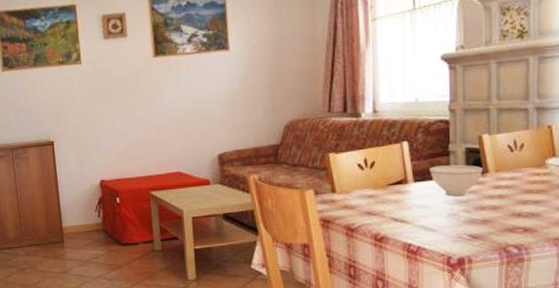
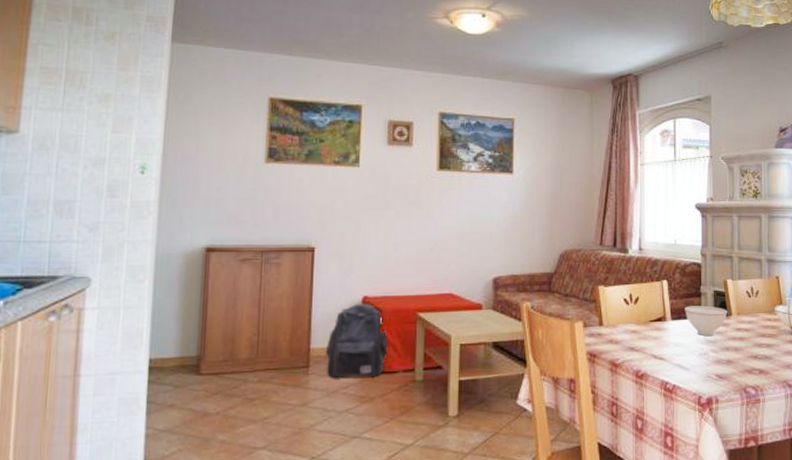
backpack: none [75,186,128,250] -> present [325,303,388,378]

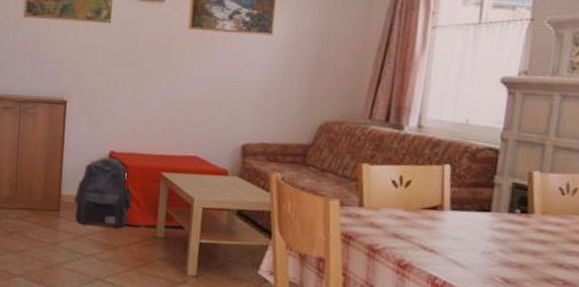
bowl: present [684,306,728,336] -> none [469,197,529,234]

